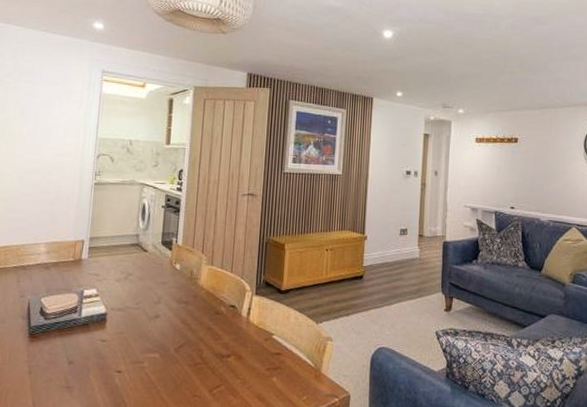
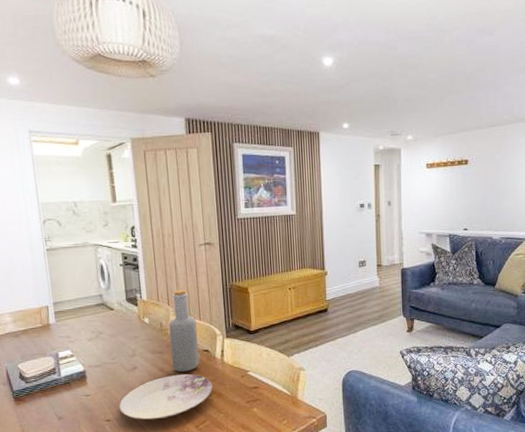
plate: none [132,328,234,377] -> present [118,373,213,420]
bottle: none [196,238,228,328] -> present [169,289,200,373]

